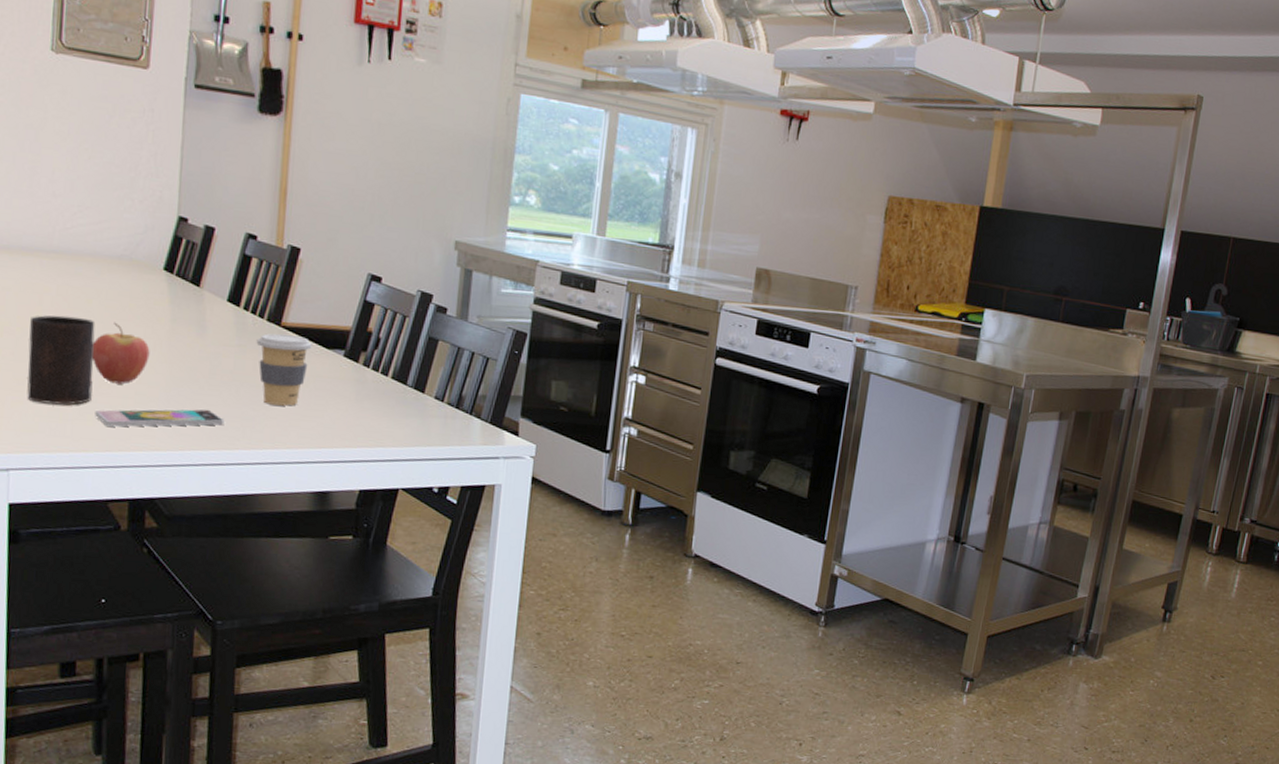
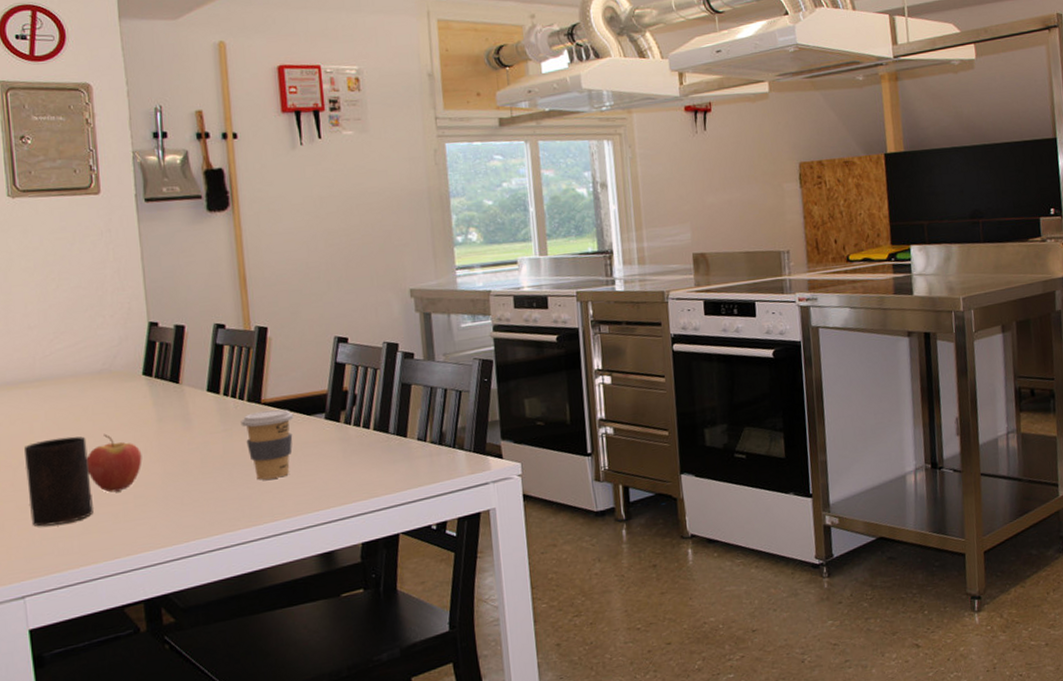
smartphone: present [95,409,225,427] -> none [99,497,223,535]

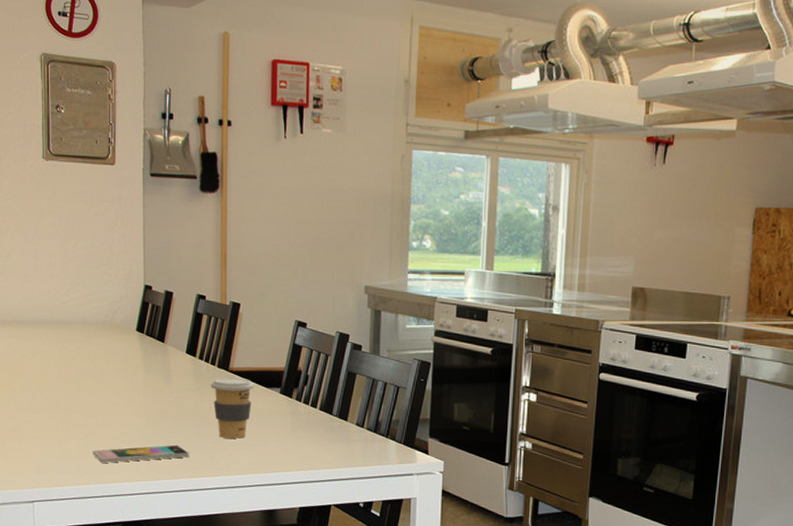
cup: present [24,436,93,527] -> none [42,374,89,447]
fruit: present [86,434,142,493] -> none [87,377,130,428]
smartphone: none [99,497,223,535] -> present [93,444,190,463]

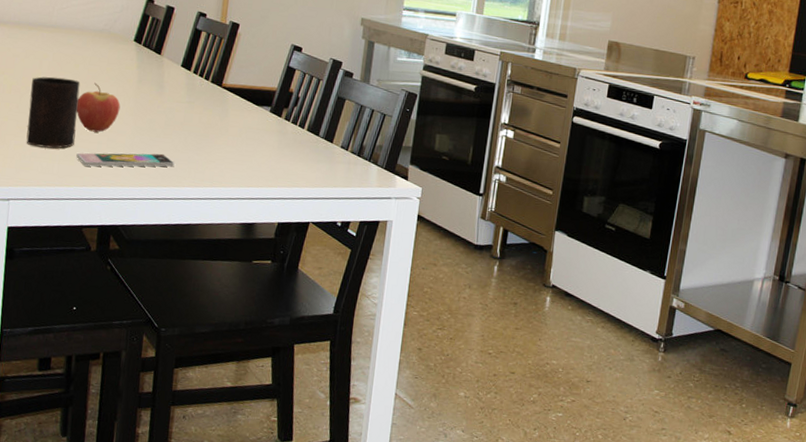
cup: none [42,374,89,447] -> present [26,76,80,149]
fruit: none [87,377,130,428] -> present [76,82,121,133]
coffee cup: present [210,378,254,438] -> none [202,93,246,152]

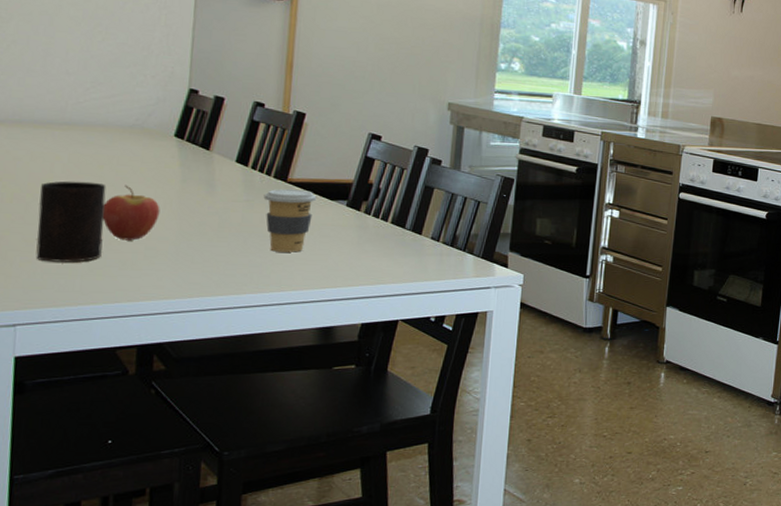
smartphone: present [76,152,175,167] -> none [104,259,233,280]
coffee cup: none [202,93,246,152] -> present [263,189,317,252]

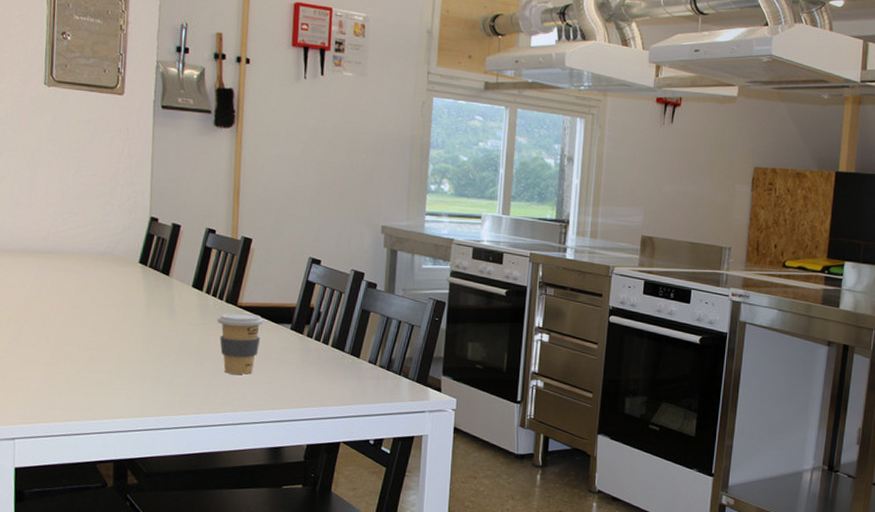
cup: present [35,181,106,263] -> none [28,305,84,382]
fruit: present [102,185,160,241] -> none [81,309,129,362]

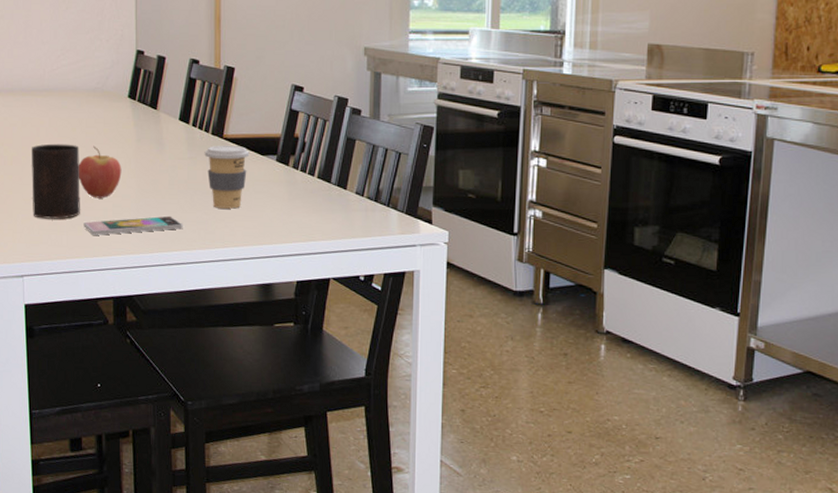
cup: none [28,305,84,382] -> present [32,143,80,219]
fruit: none [81,309,129,362] -> present [78,146,122,199]
smartphone: none [84,380,192,399] -> present [83,215,183,235]

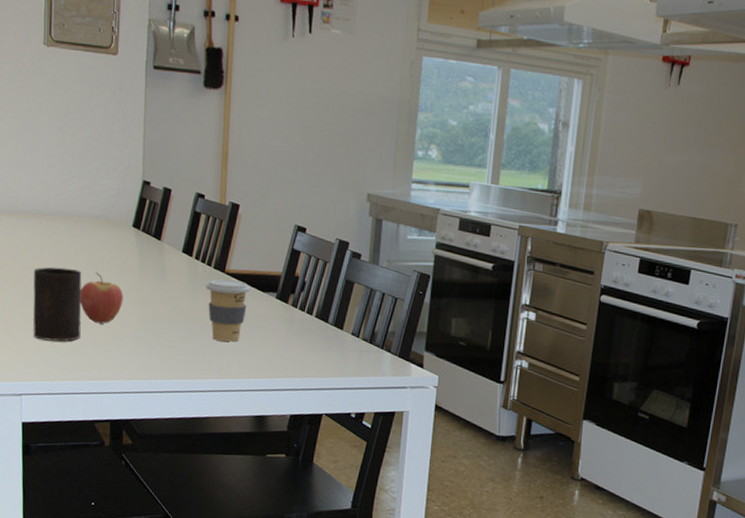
smartphone: present [83,215,183,235] -> none [83,344,182,360]

